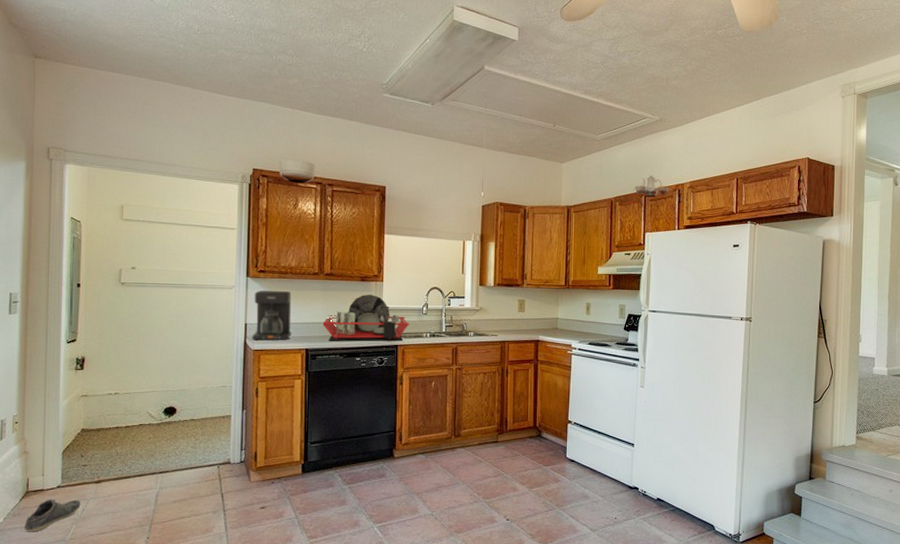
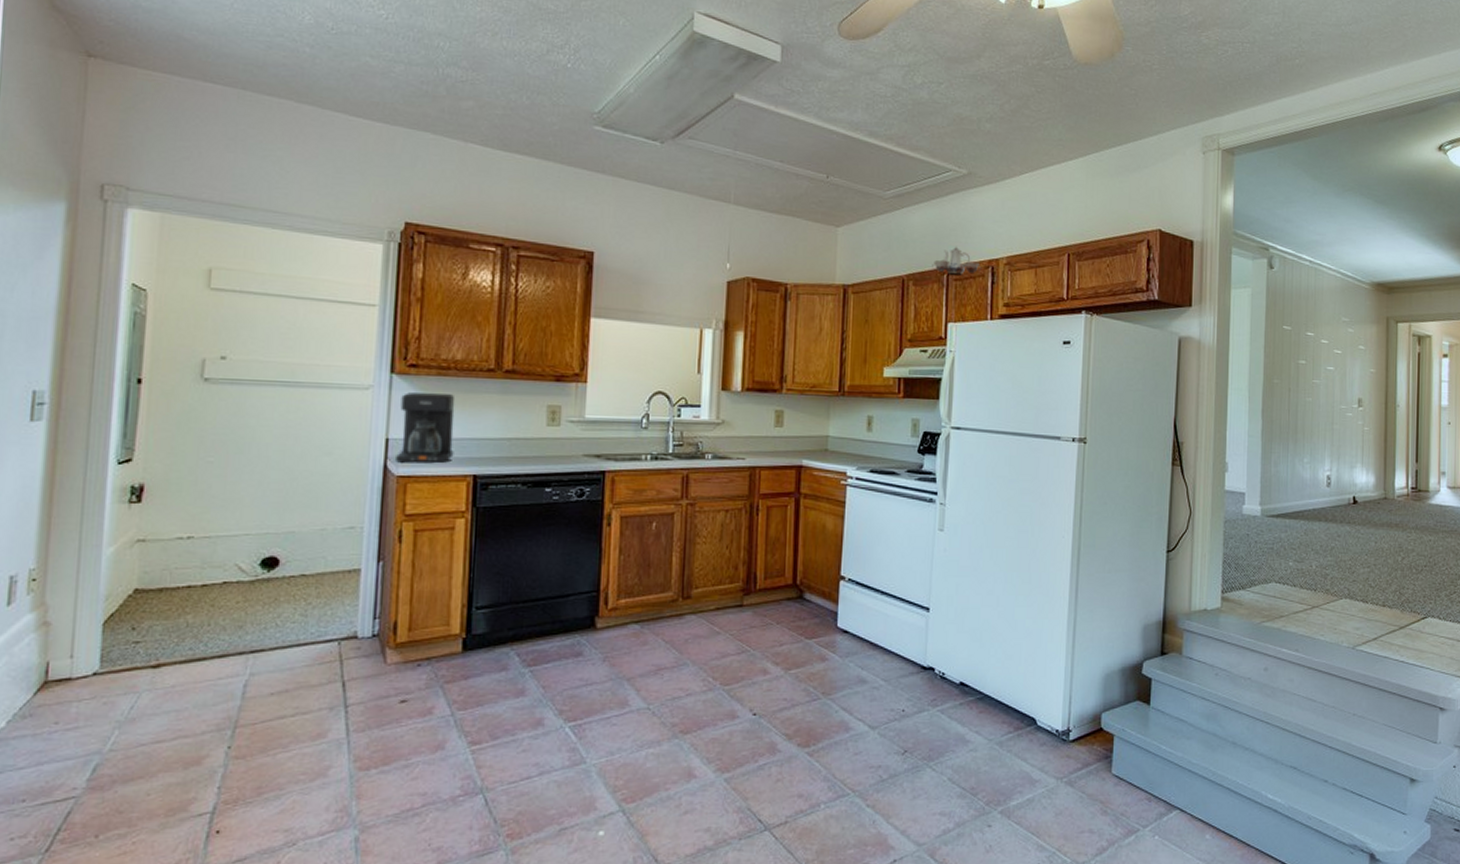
shoe: present [24,499,81,532] -> none [38,692,128,742]
bowl: present [279,158,316,184] -> none [443,210,496,246]
dish rack: present [322,295,409,342] -> none [498,400,623,466]

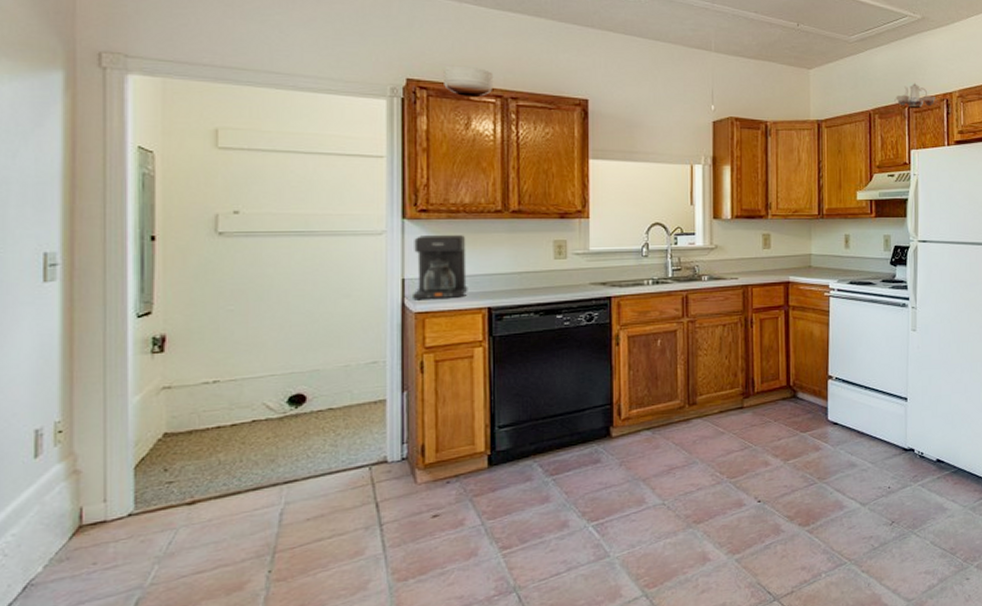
bowl: none [443,210,496,246] -> present [444,65,494,98]

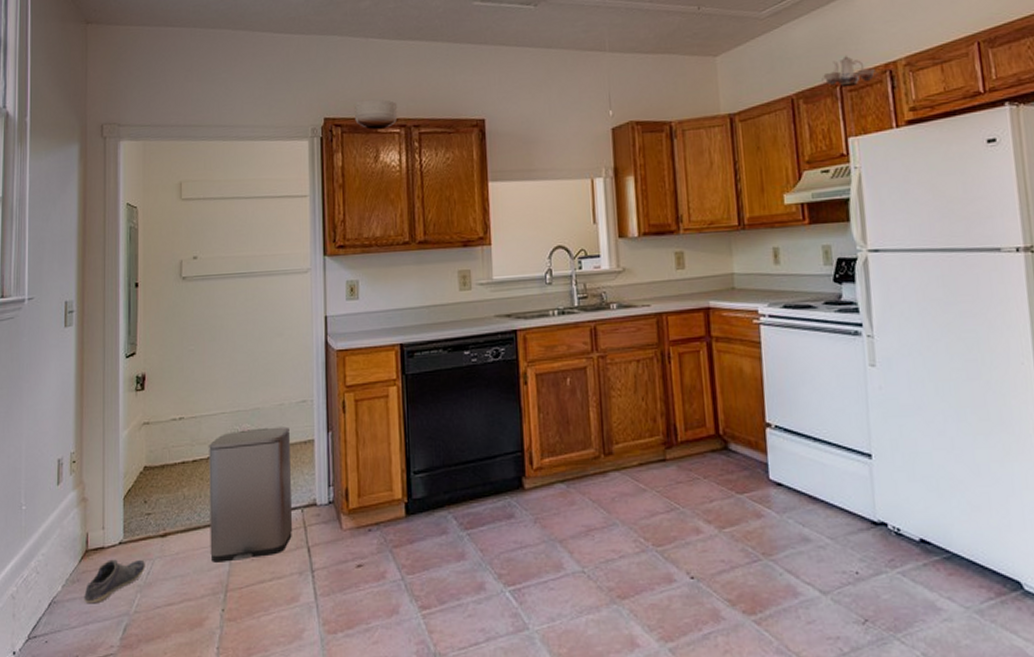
shoe: none [77,529,165,582] -> present [84,559,145,604]
pedal bin: none [253,387,357,526] -> present [209,426,292,562]
coffee maker: present [413,235,468,300] -> none [334,269,382,338]

